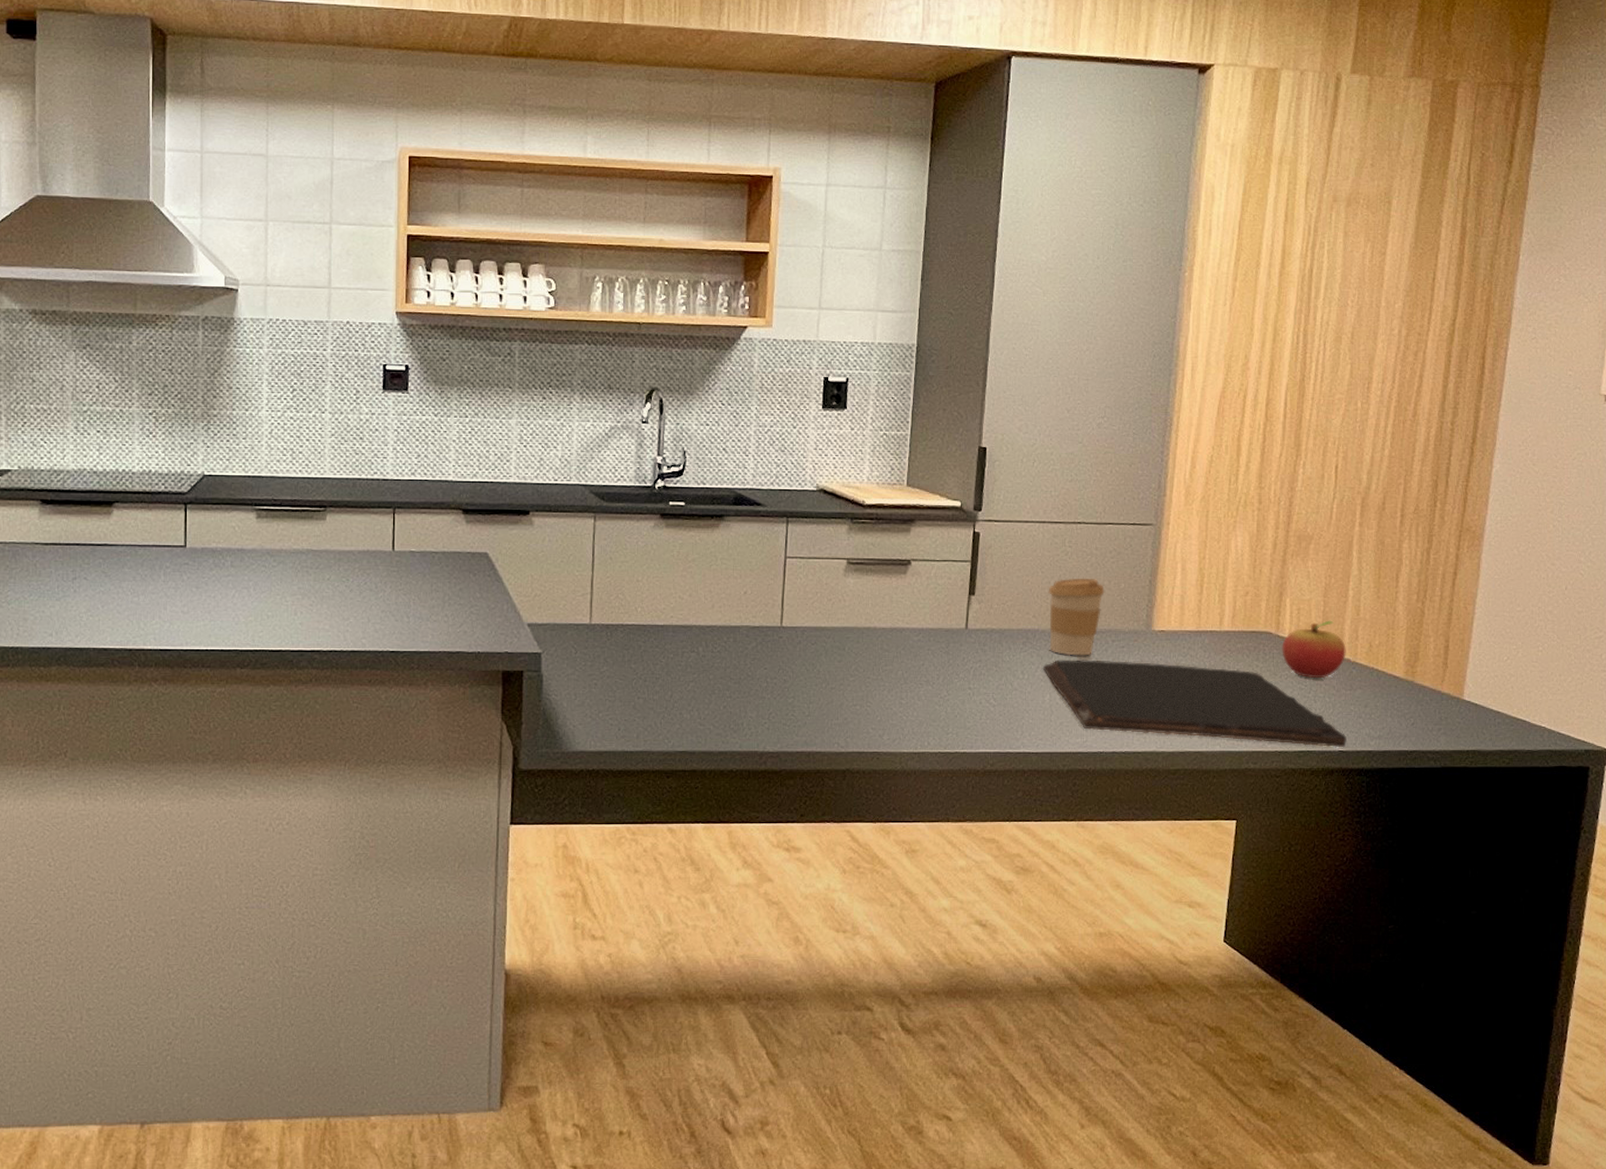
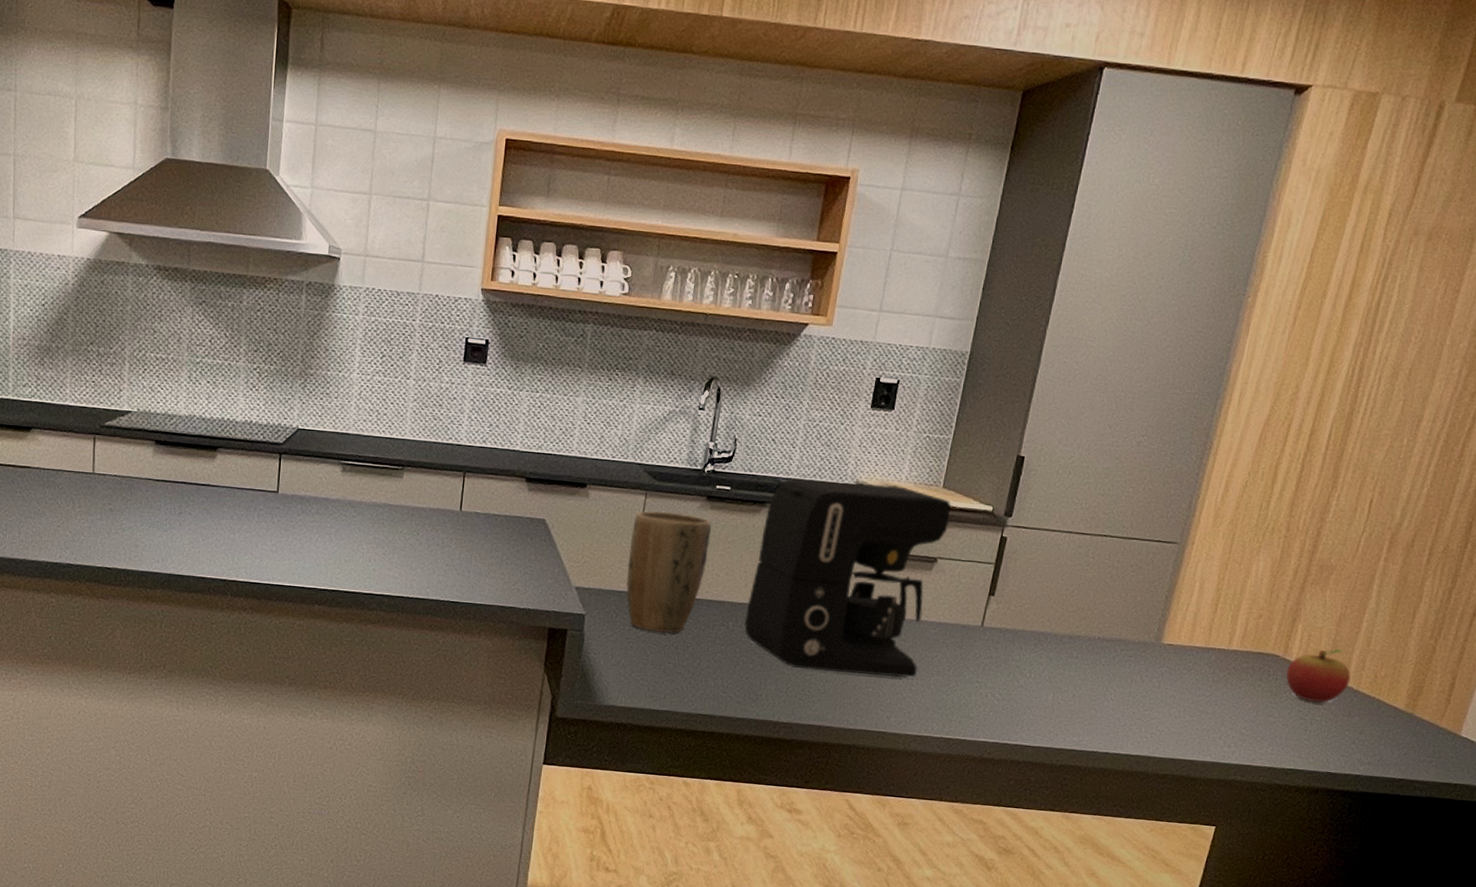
plant pot: none [582,534,669,666] -> present [626,510,712,633]
coffee maker: none [715,486,919,692] -> present [744,478,952,678]
cutting board: present [1042,659,1346,748] -> none [1049,662,1337,770]
coffee cup: present [1048,578,1105,656] -> none [1060,587,1121,662]

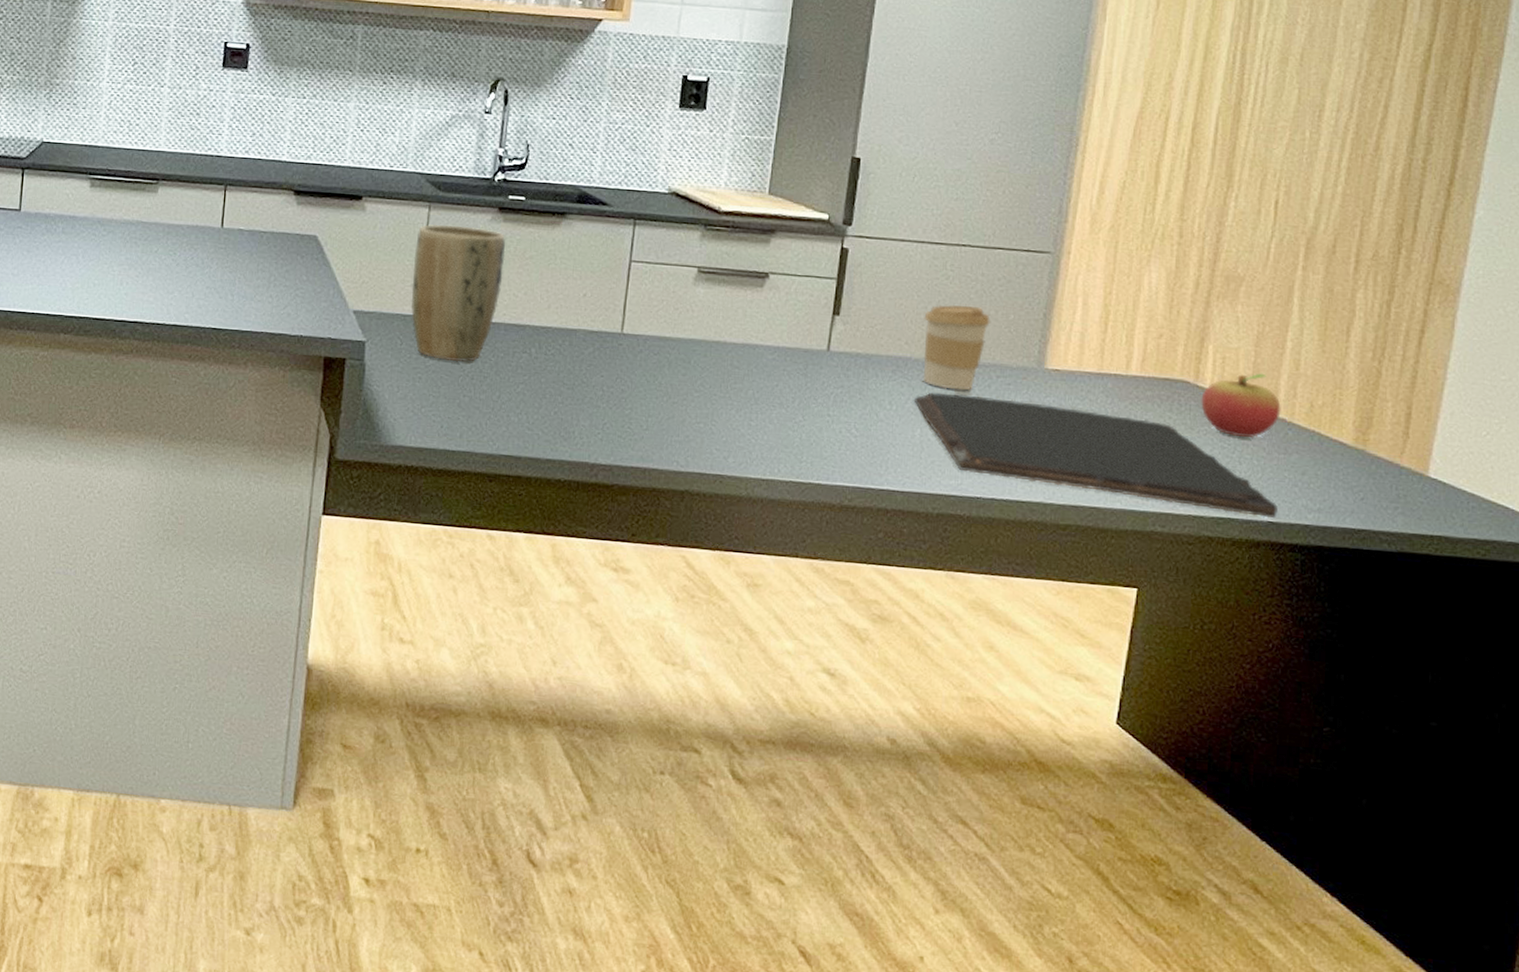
coffee maker: present [744,478,952,678] -> none [548,186,781,411]
cutting board: none [1049,662,1337,770] -> present [913,392,1278,519]
coffee cup: none [1060,587,1121,662] -> present [923,304,990,391]

